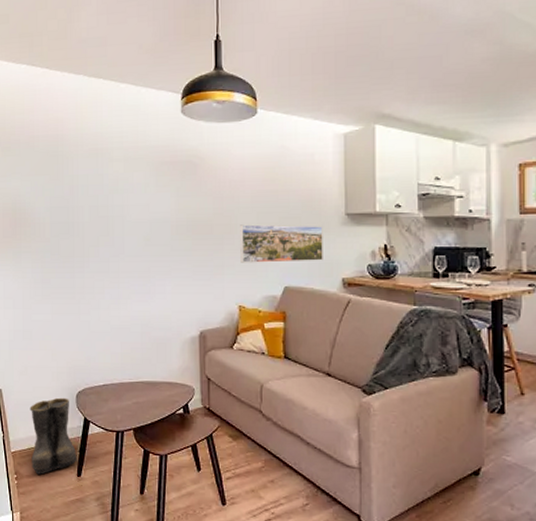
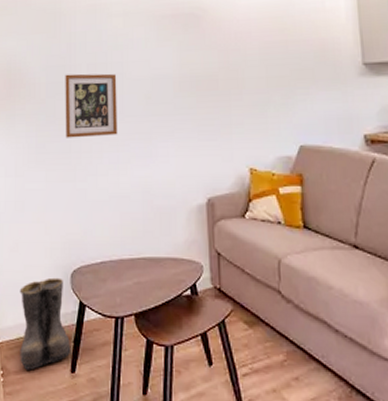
picture frame: none [68,215,118,275] -> present [65,73,118,138]
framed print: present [240,224,323,263] -> none [248,77,341,121]

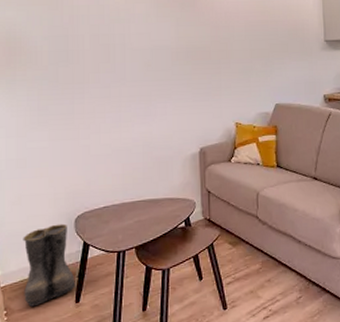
picture frame: present [65,73,118,138] -> none [67,43,120,101]

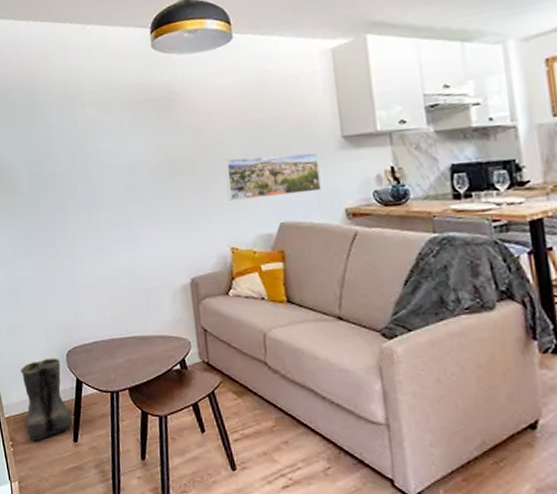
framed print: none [235,50,308,84] -> present [225,152,321,201]

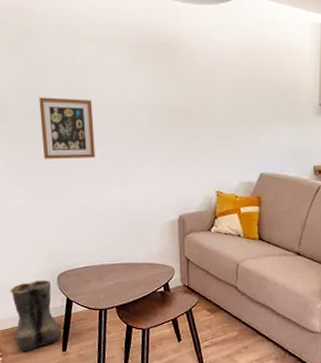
picture frame: none [44,163,100,228] -> present [39,97,96,159]
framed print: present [225,152,321,201] -> none [218,112,298,150]

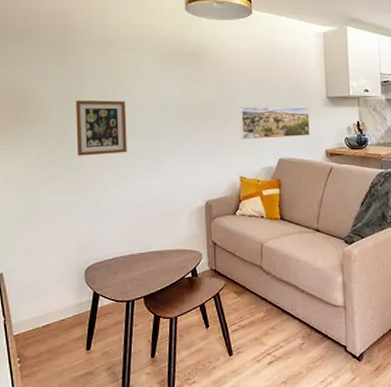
boots: present [10,280,63,351] -> none [34,274,88,354]
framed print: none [218,112,298,150] -> present [240,106,310,140]

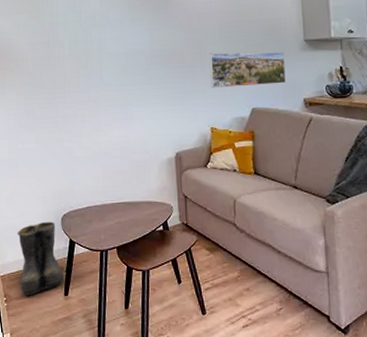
boots: none [34,274,88,354] -> present [17,221,65,296]
picture frame: present [76,100,127,156] -> none [49,49,98,105]

